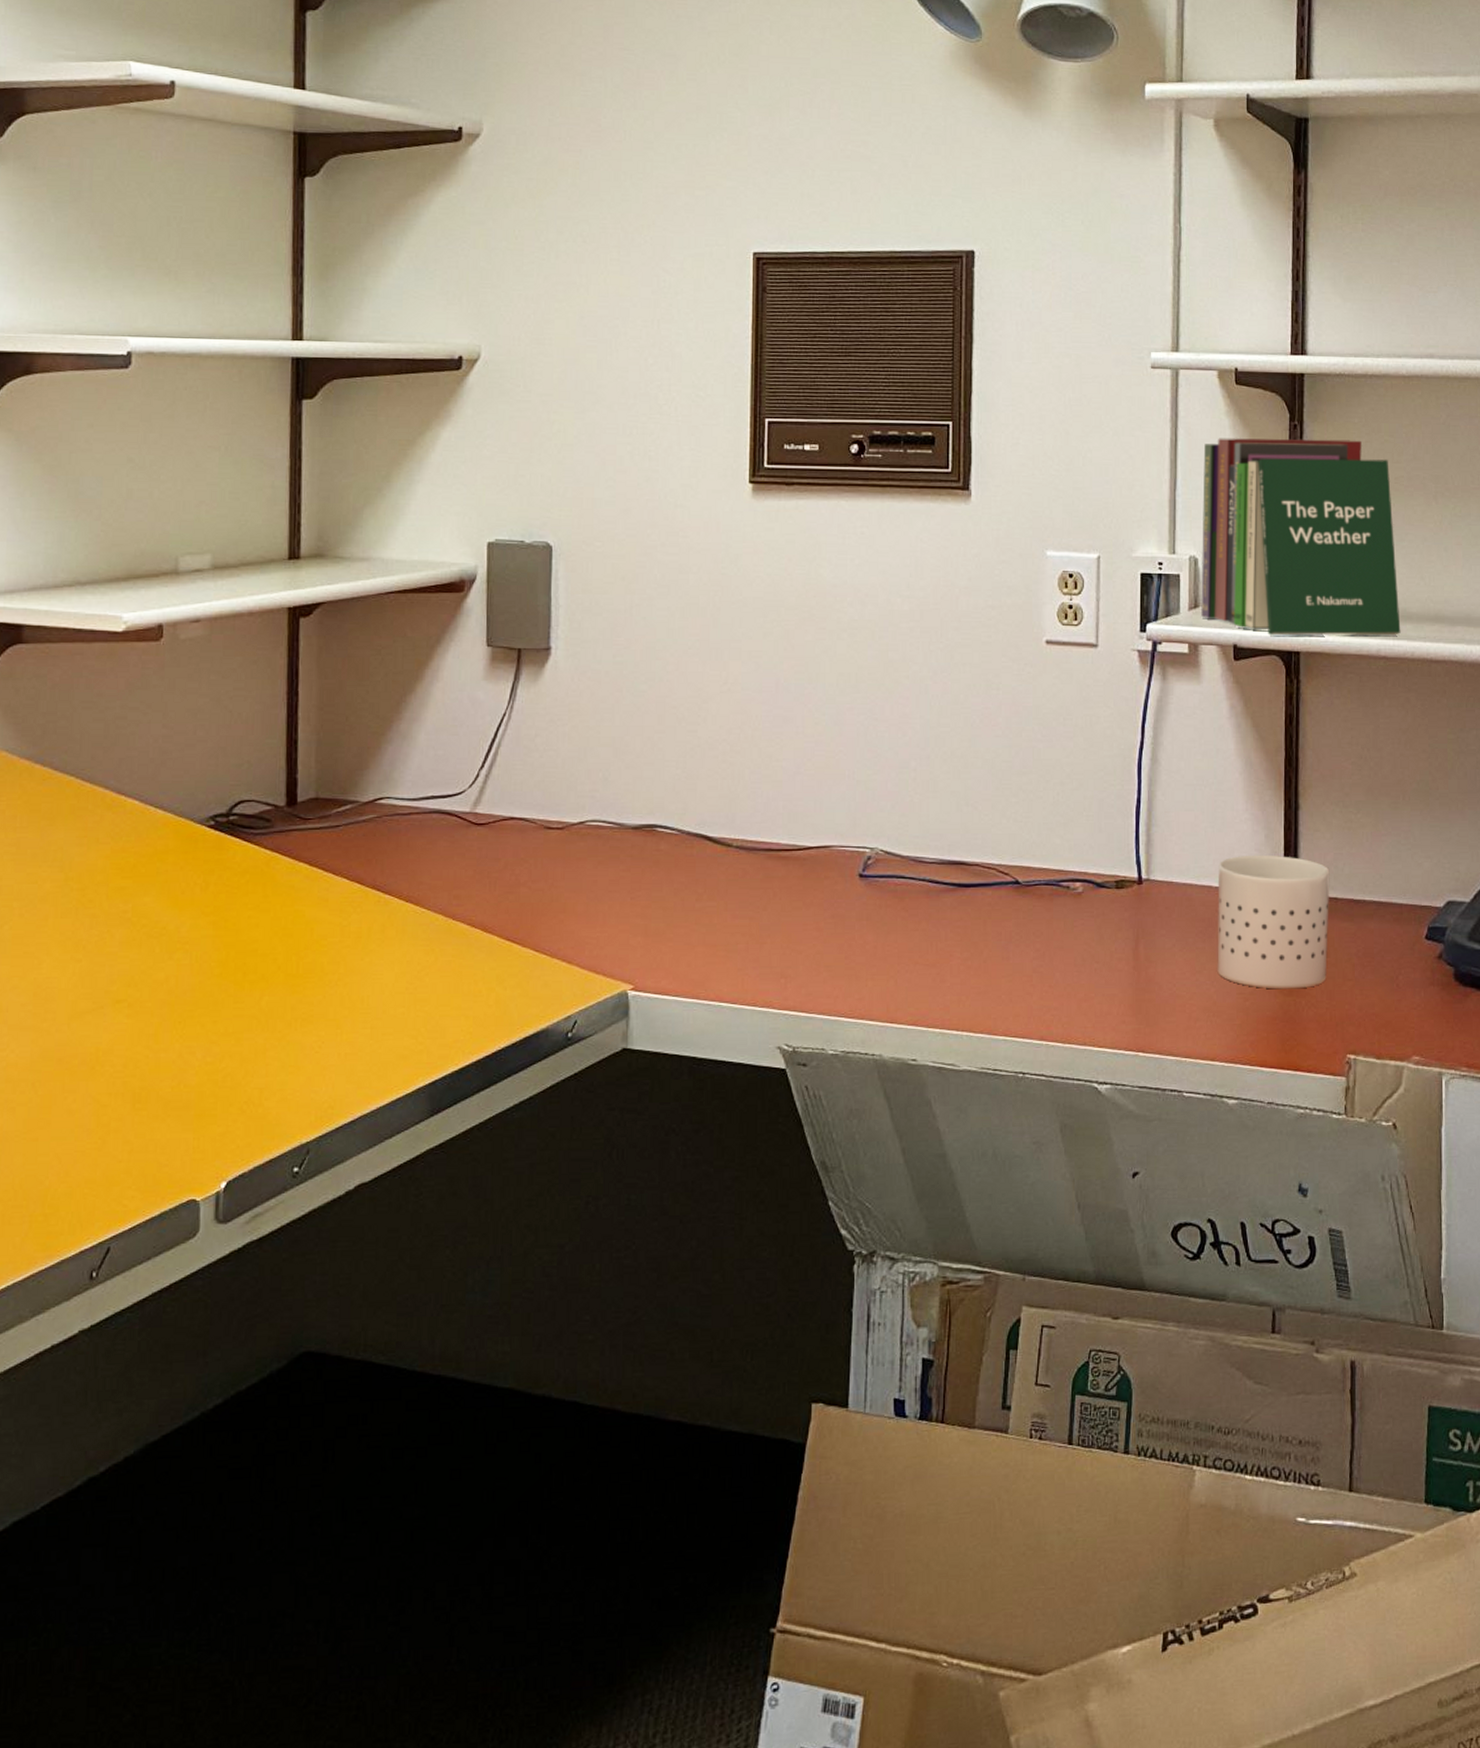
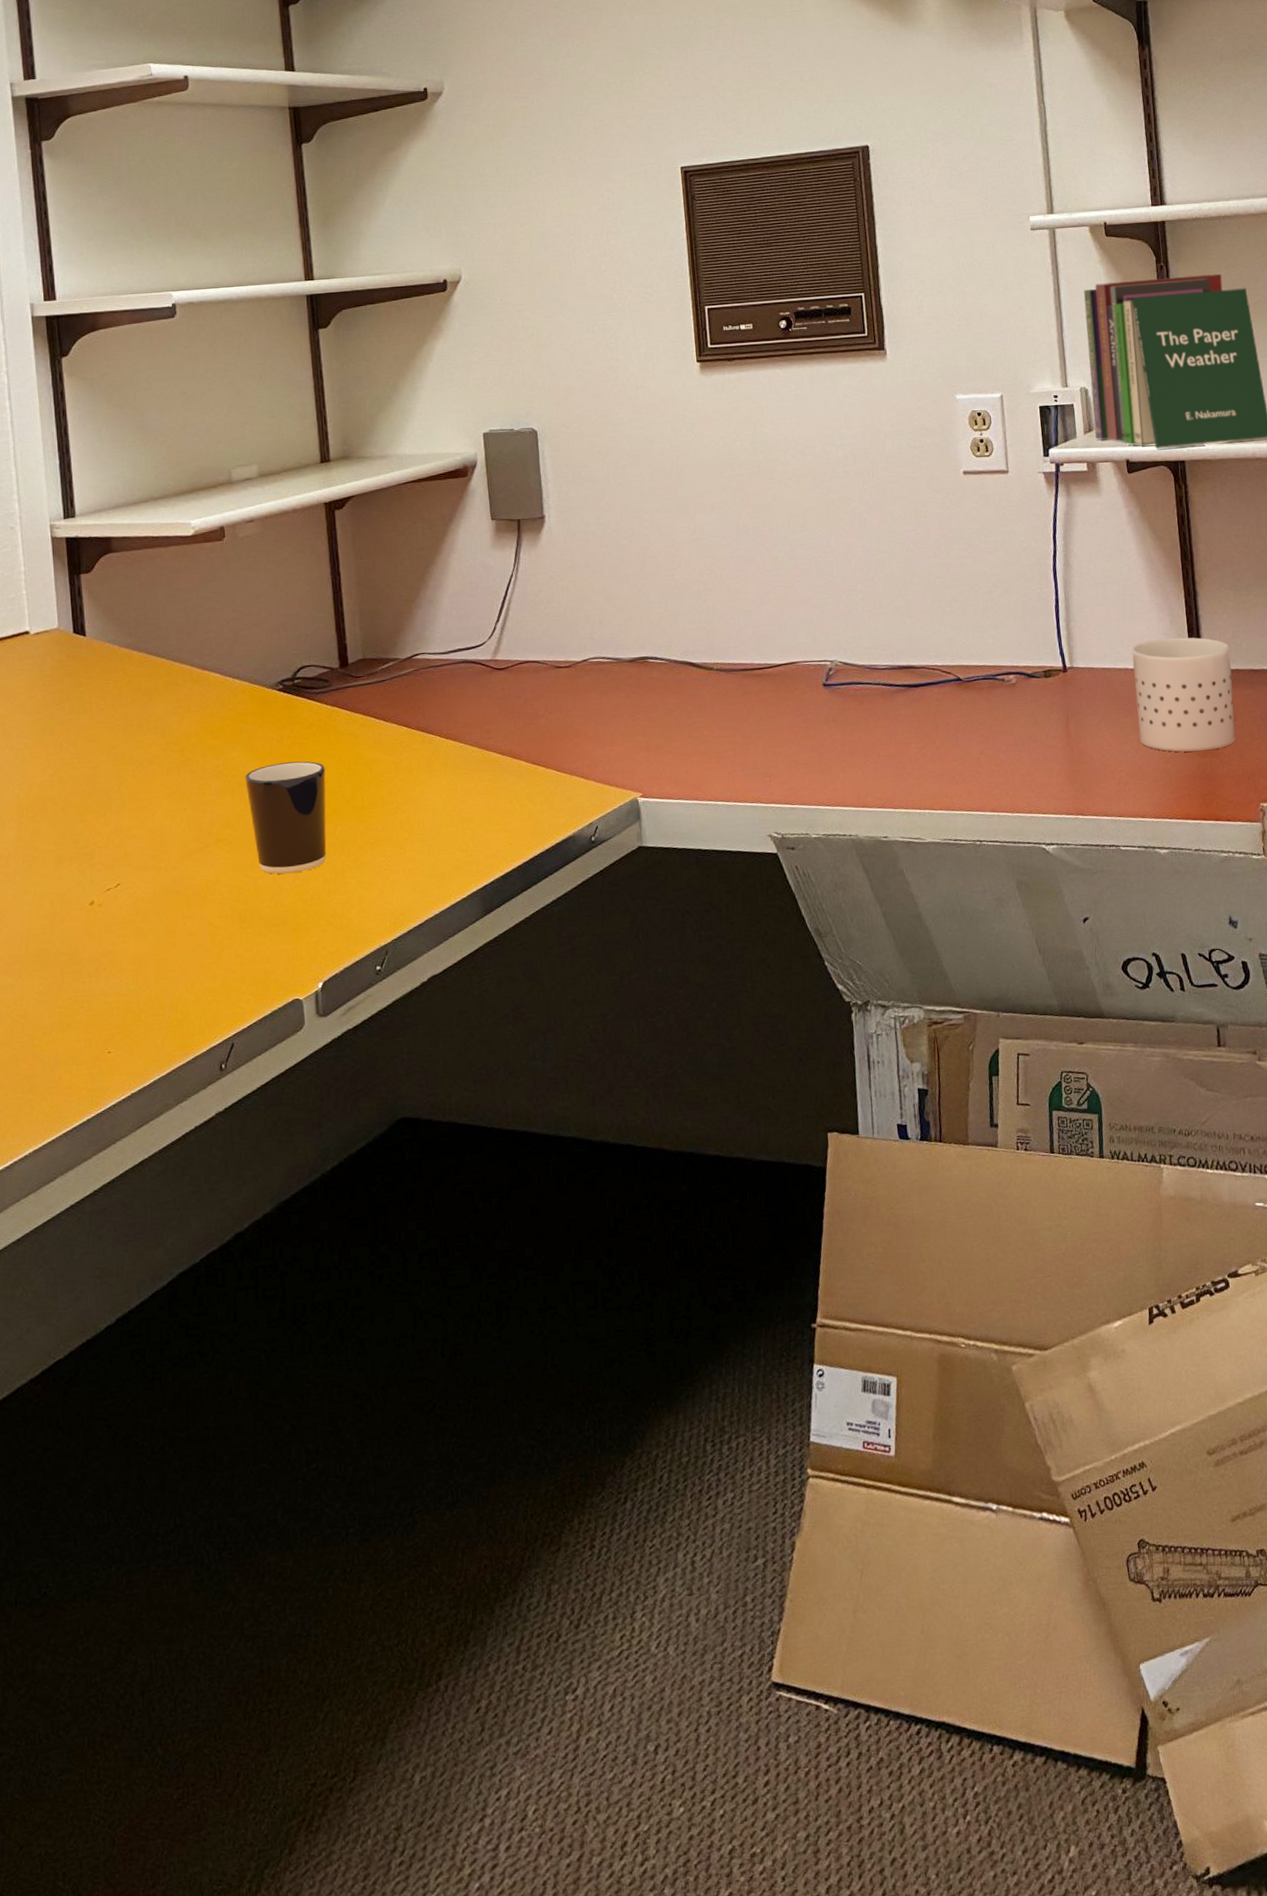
mug: none [157,914,256,1049] -> present [245,761,327,875]

